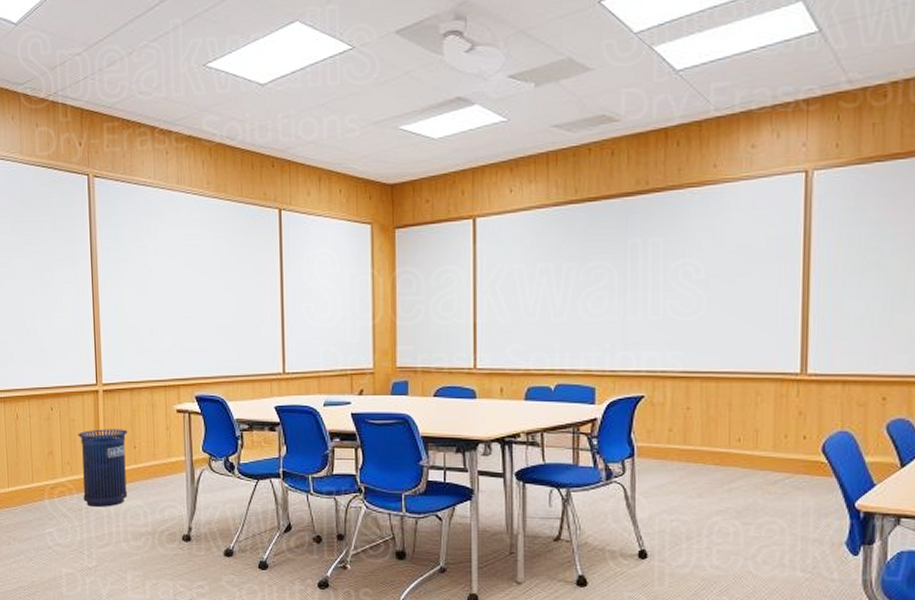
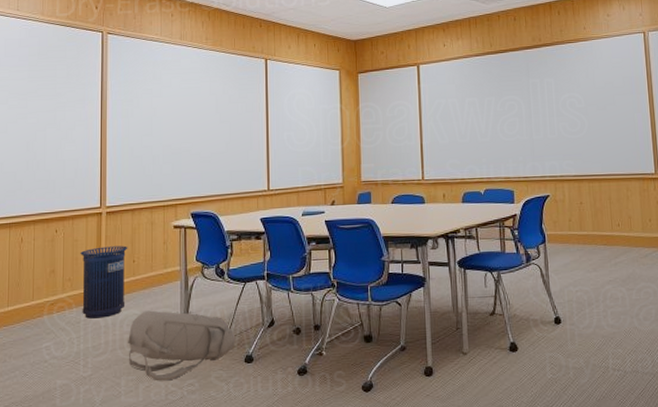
backpack: none [132,503,248,580] -> present [128,310,236,381]

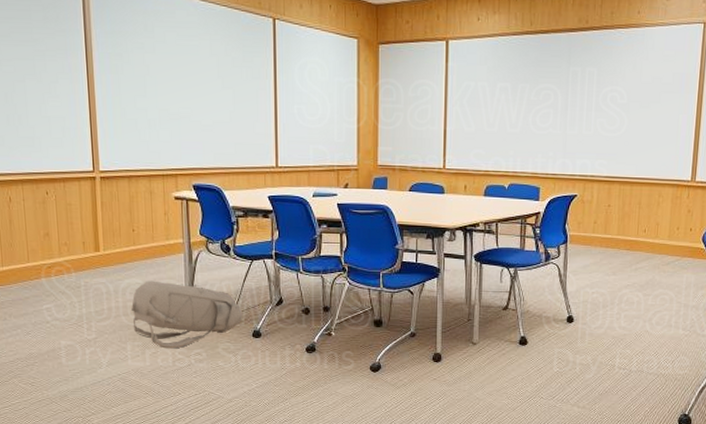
recycling bin: present [80,245,128,319] -> none [75,213,127,285]

